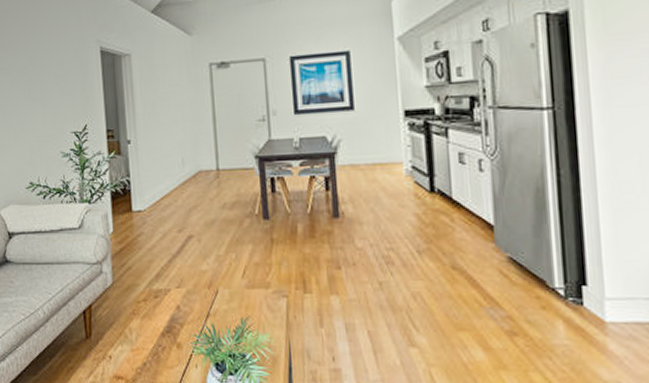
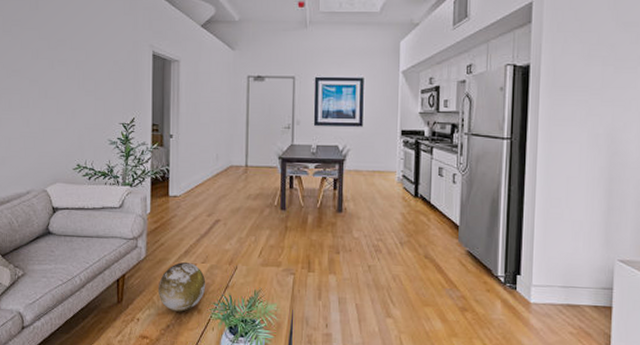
decorative orb: none [130,288,184,347] -> present [159,262,206,312]

